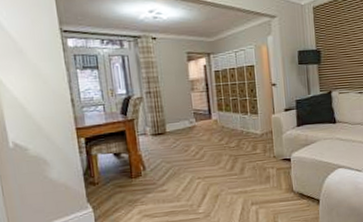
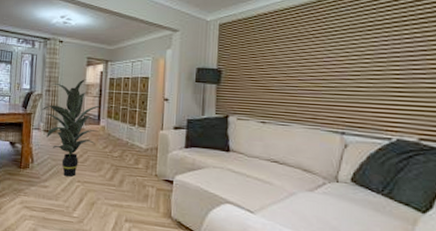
indoor plant: none [144,75,211,177] -> present [41,79,102,178]

